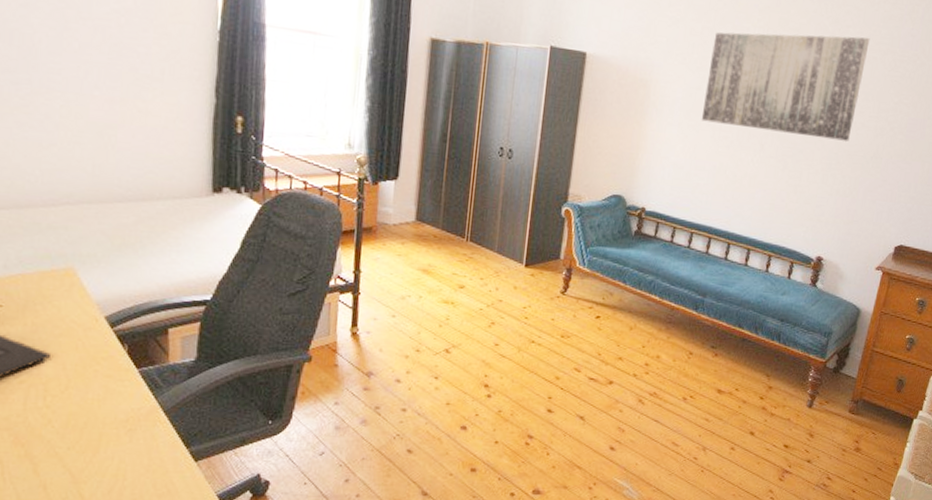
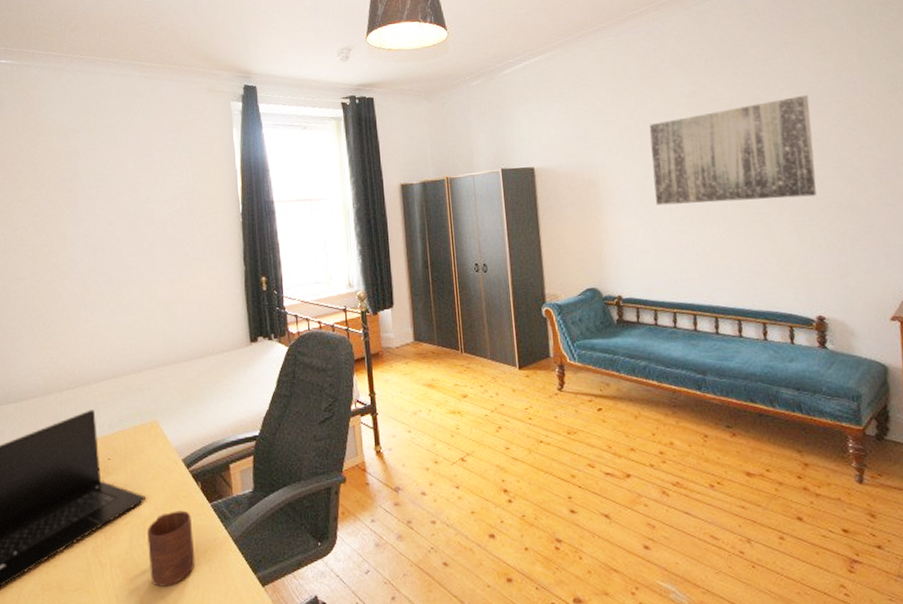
cup: none [48,373,112,455] -> present [147,510,195,587]

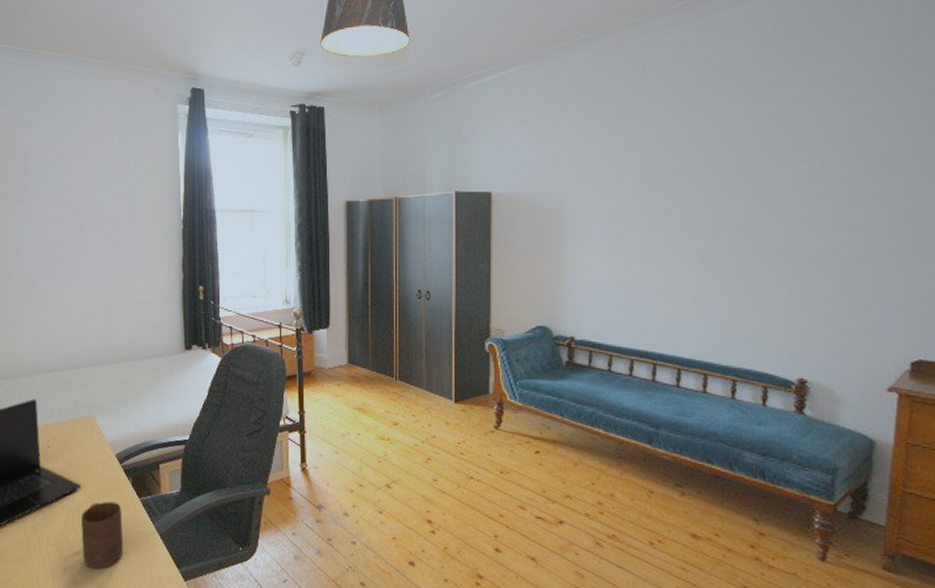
wall art: present [649,94,817,206] -> none [624,127,824,245]

